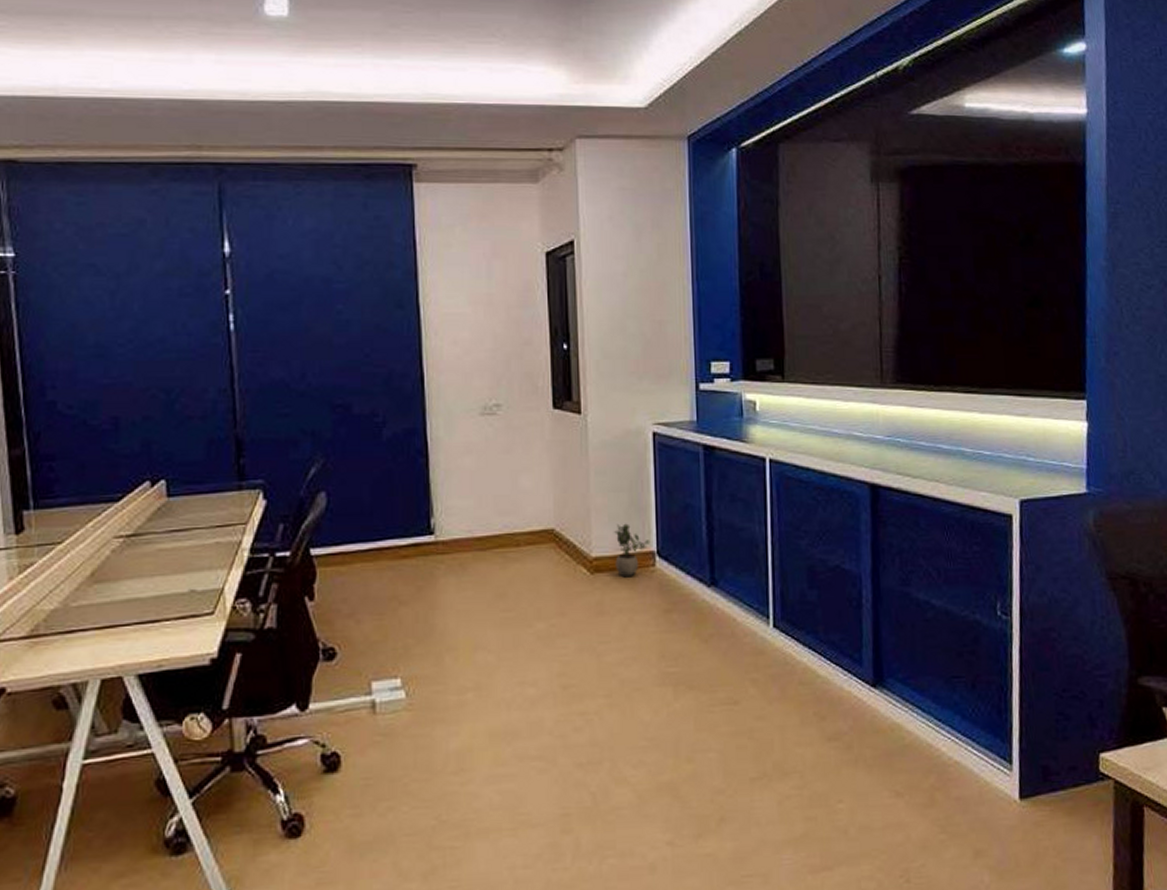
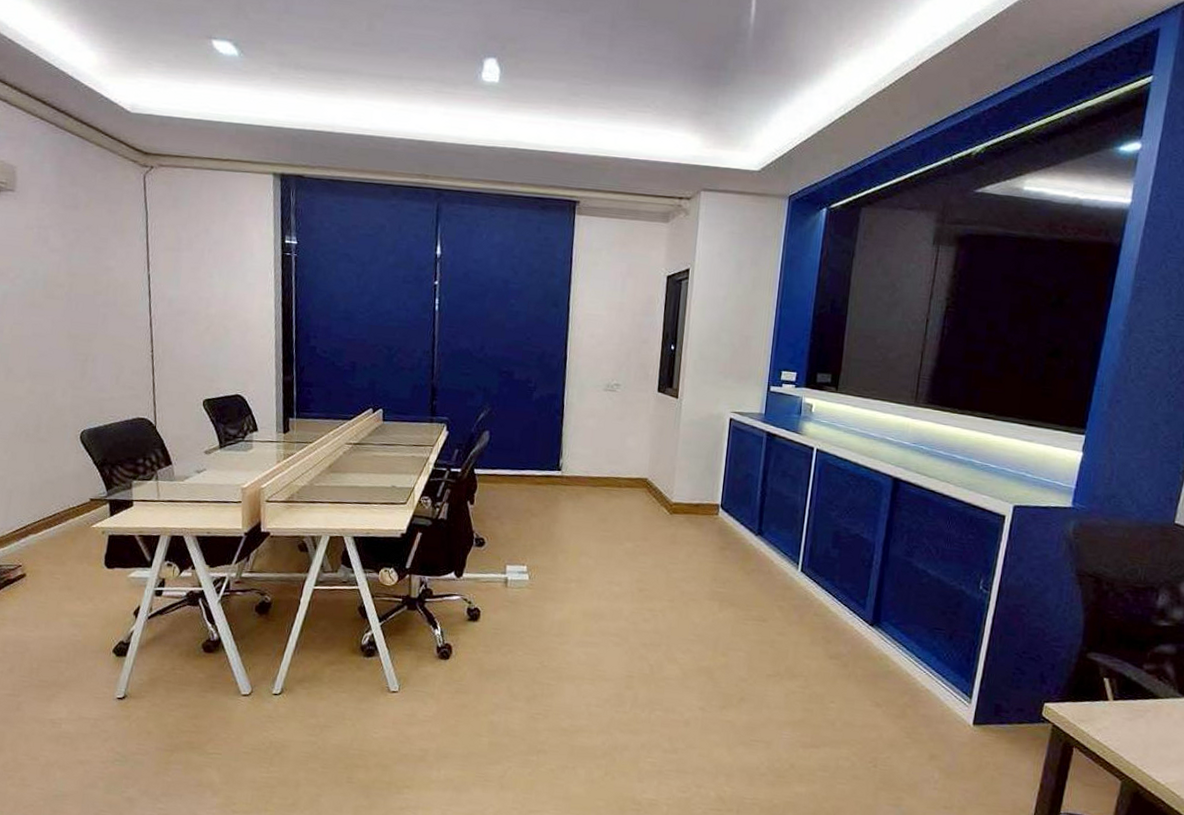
potted plant: present [614,523,651,578] -> none [688,481,717,521]

